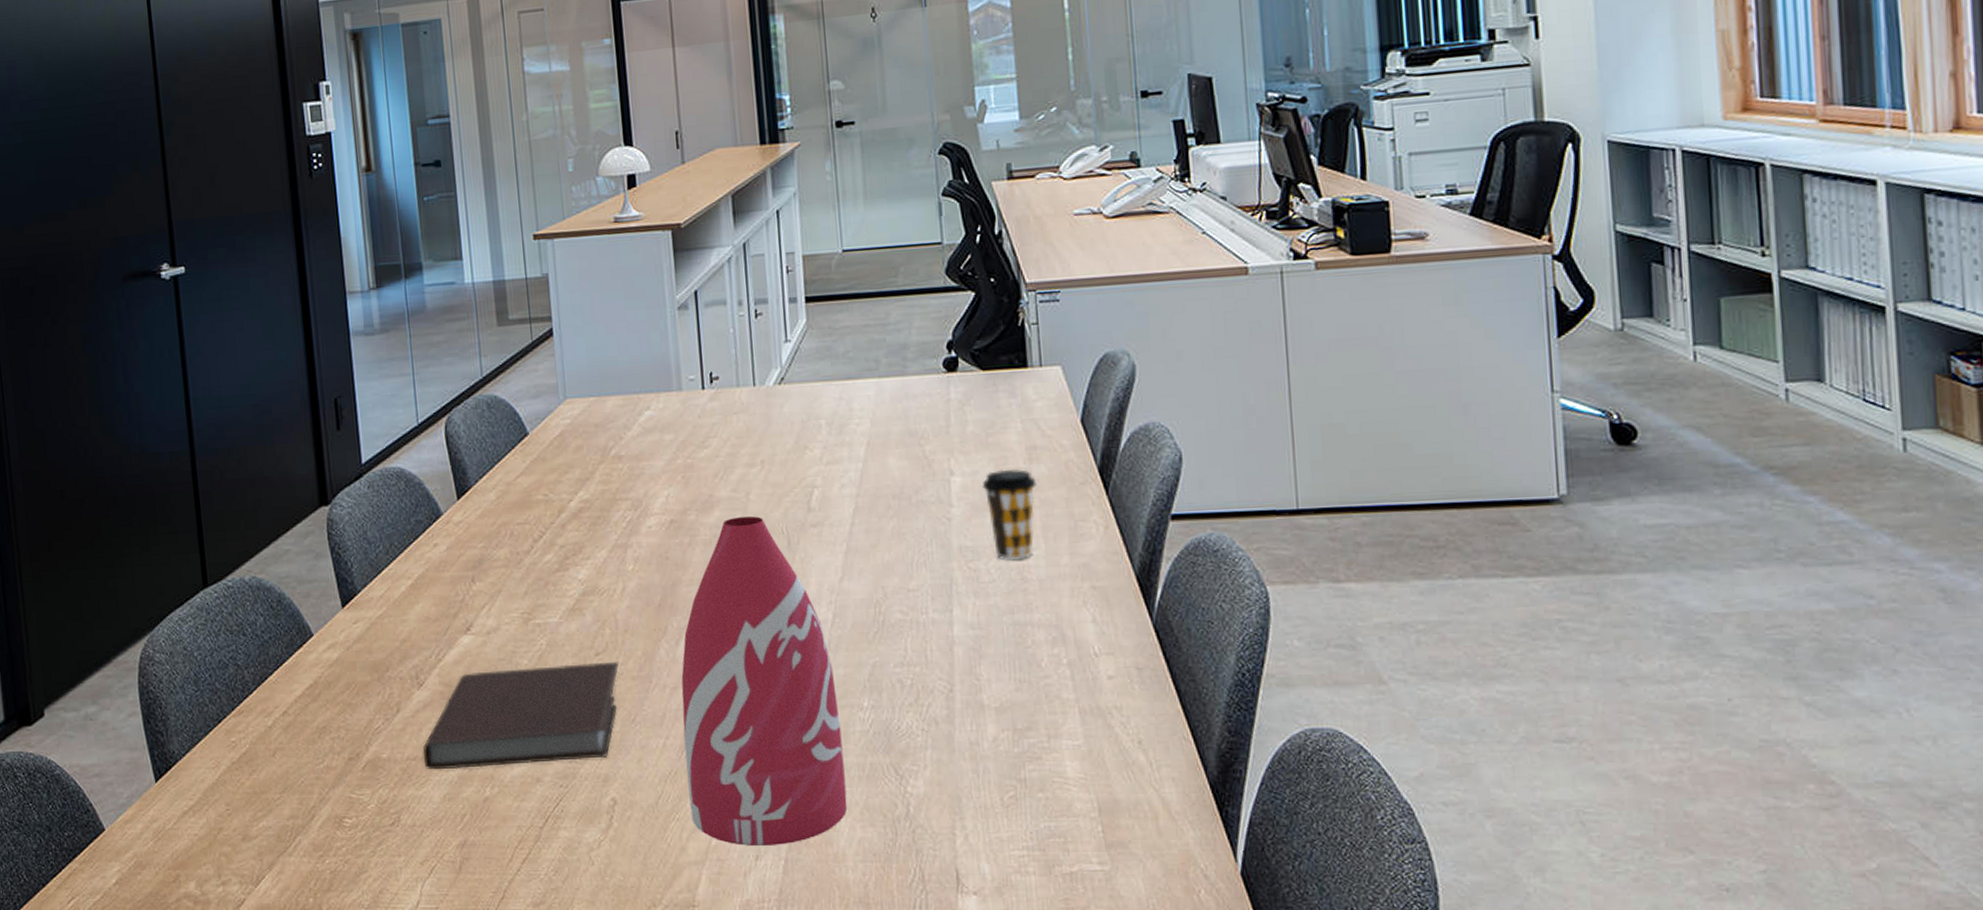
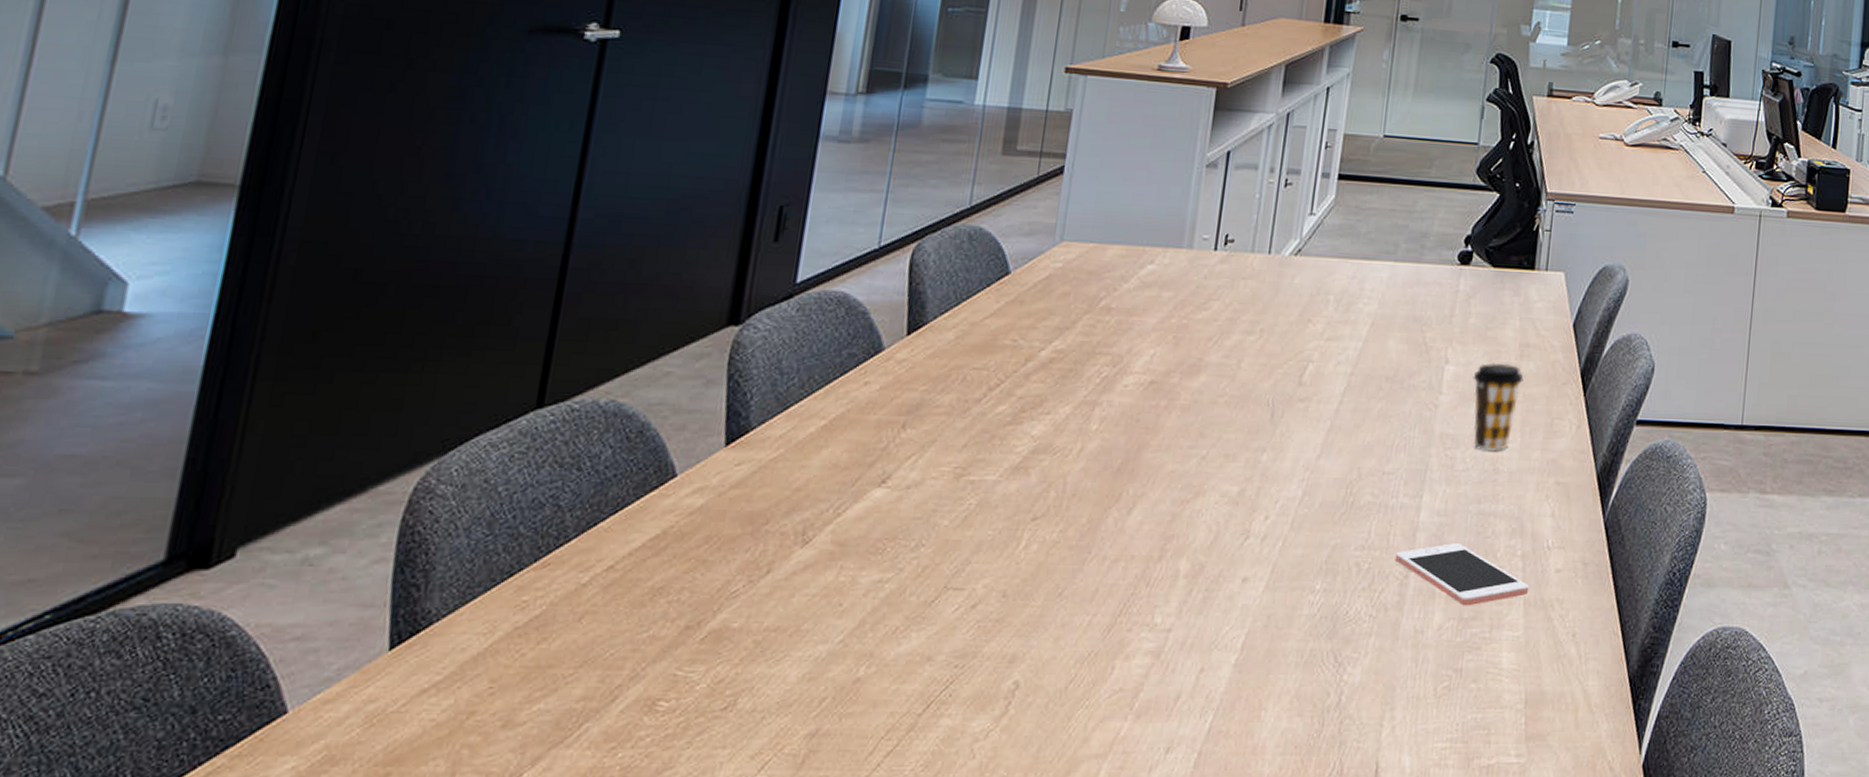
notebook: present [422,661,620,770] -> none [786,527,1059,644]
bottle: present [681,516,848,846] -> none [1103,384,1292,737]
cell phone: none [936,655,1083,717] -> present [1395,543,1530,606]

